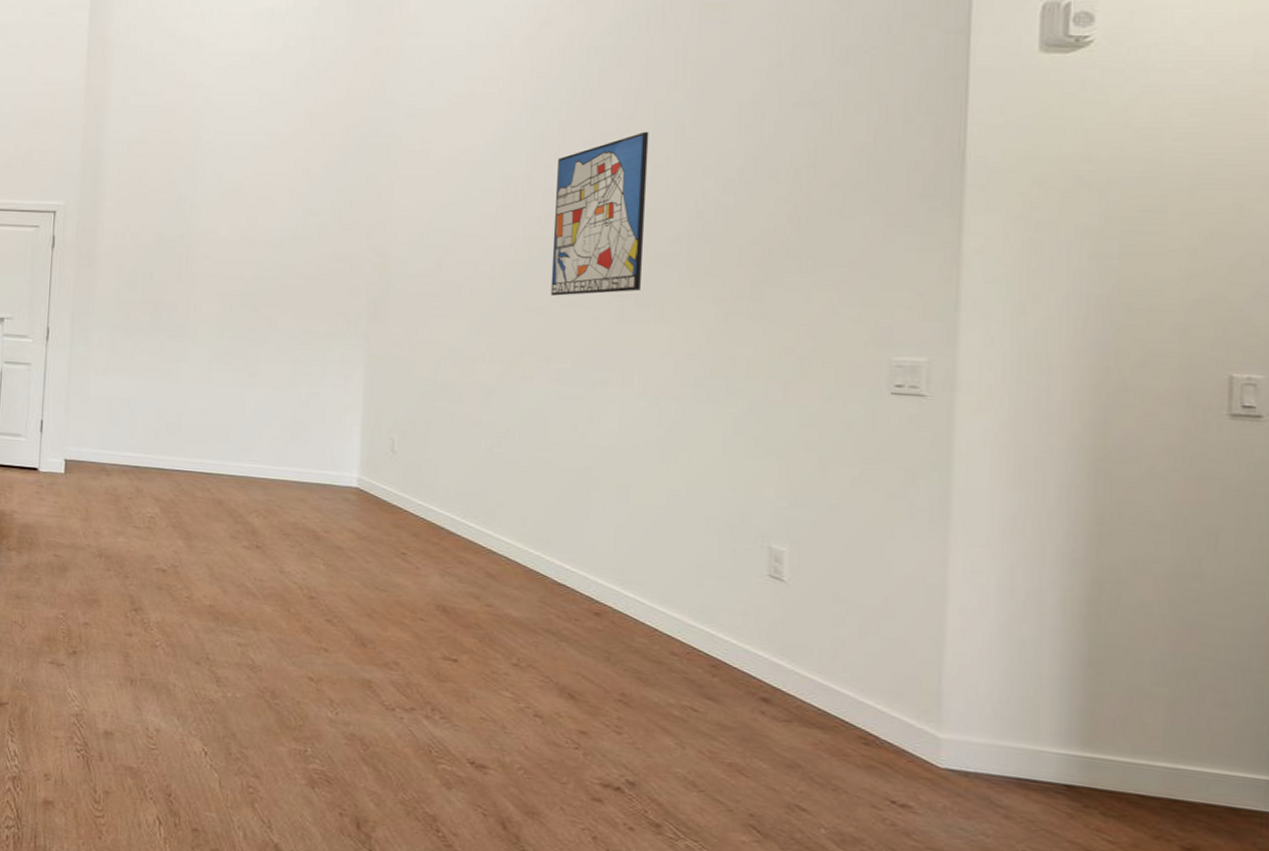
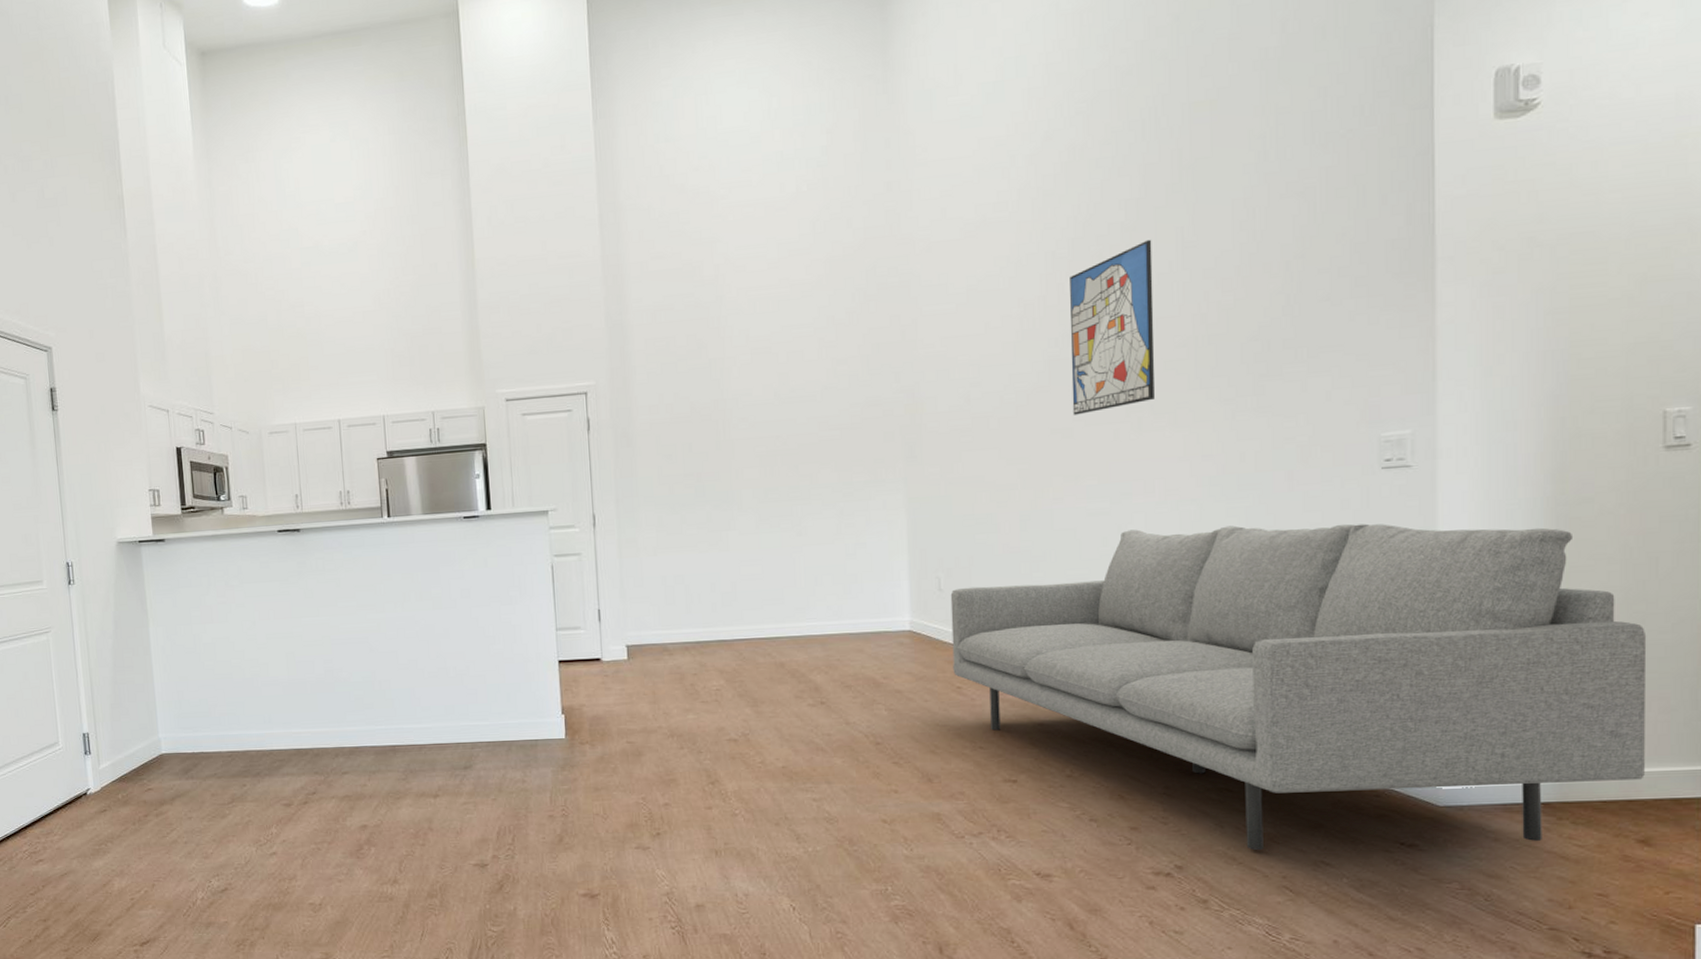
sofa: none [399,419,1202,828] -> present [950,523,1647,851]

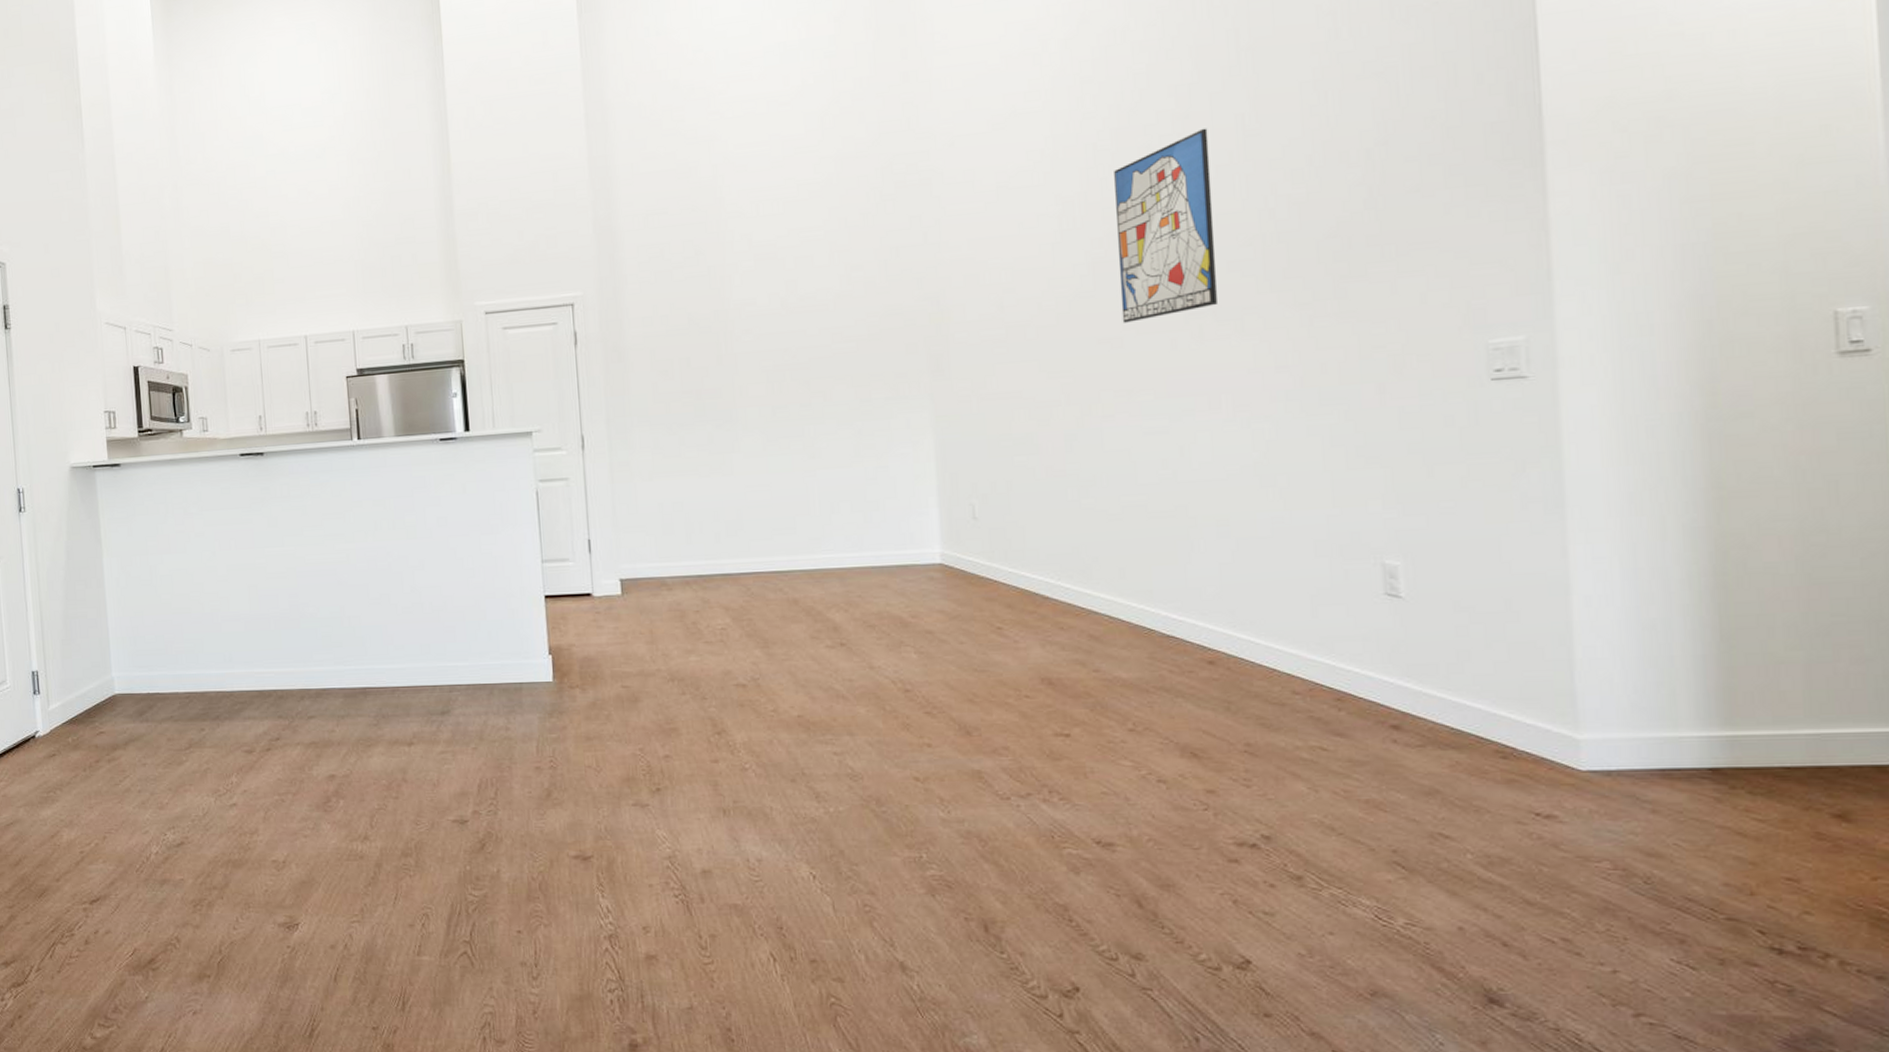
sofa: present [950,523,1647,851] -> none [986,443,1837,820]

